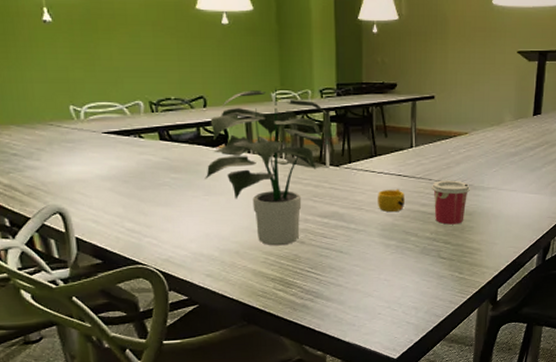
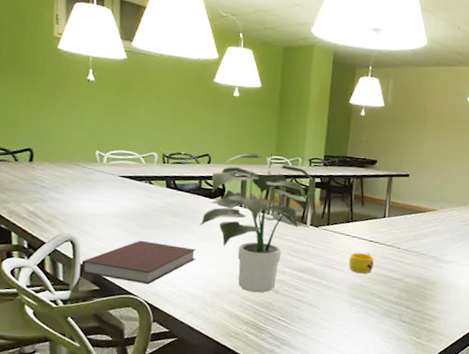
notebook: none [76,203,206,251] -> present [81,240,196,285]
cup: present [432,180,471,225] -> none [399,250,435,292]

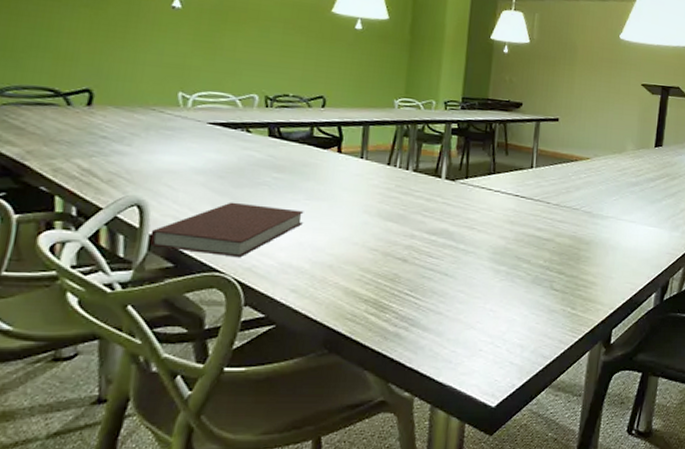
potted plant: present [200,153,314,293] -> none [309,95,451,263]
cup: present [349,253,375,274] -> none [491,210,521,234]

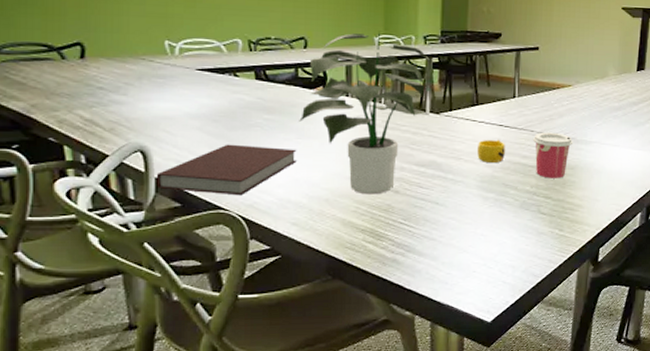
potted plant: none [309,95,451,263] -> present [299,32,431,195]
cup: none [491,210,521,234] -> present [477,139,506,163]
cup: none [549,204,590,254] -> present [533,132,574,179]

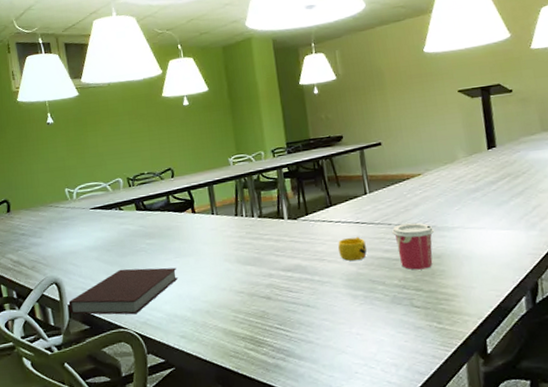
potted plant: present [299,32,431,195] -> none [175,153,288,304]

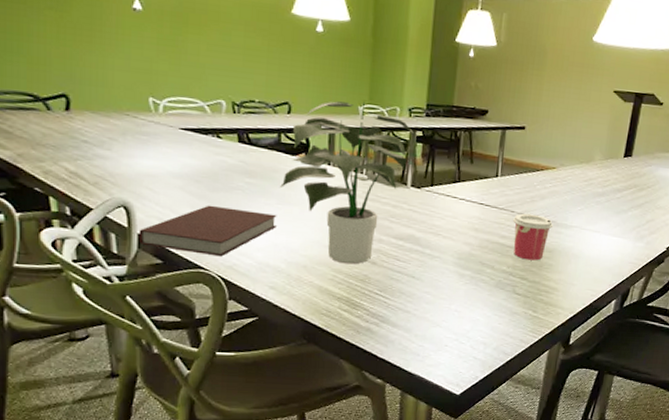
potted plant: none [175,153,288,304] -> present [280,101,415,265]
cup: present [338,236,367,261] -> none [456,217,485,241]

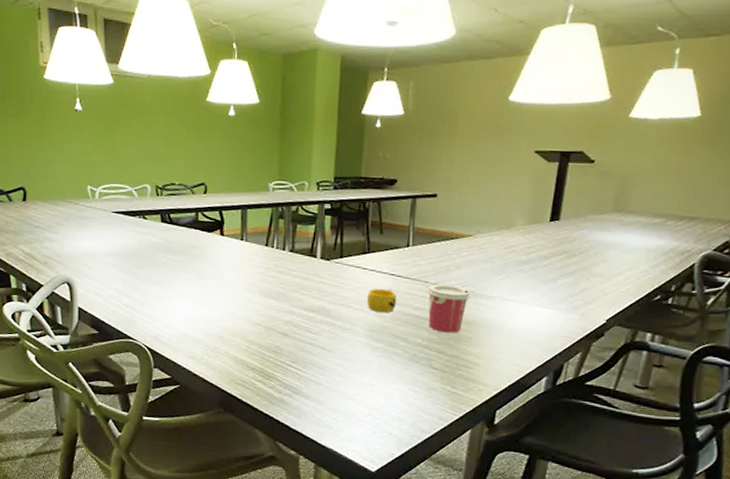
notebook: present [138,205,277,257] -> none [79,280,196,328]
potted plant: present [280,101,415,265] -> none [198,178,324,336]
cup: none [456,217,485,241] -> present [367,288,397,313]

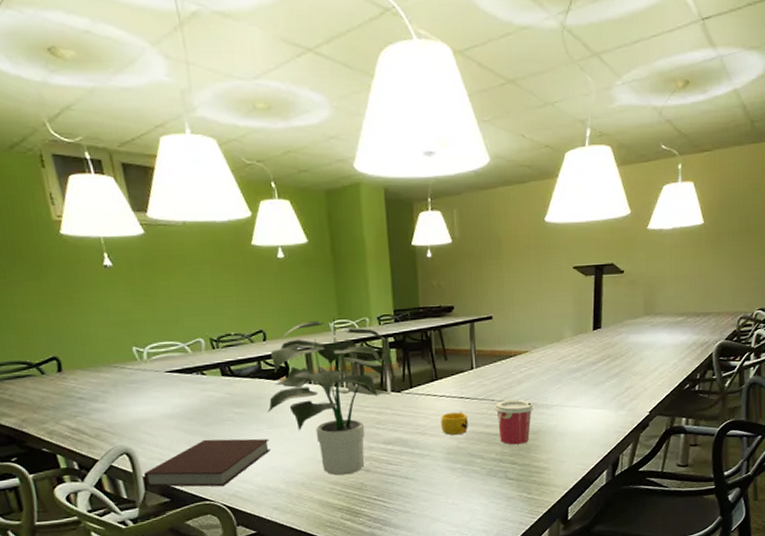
notebook: none [79,280,196,328] -> present [143,438,270,487]
potted plant: none [198,178,324,336] -> present [267,317,391,476]

